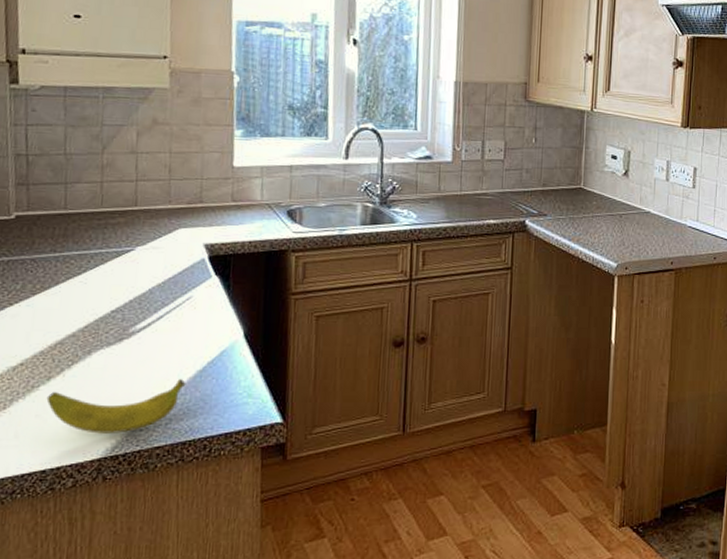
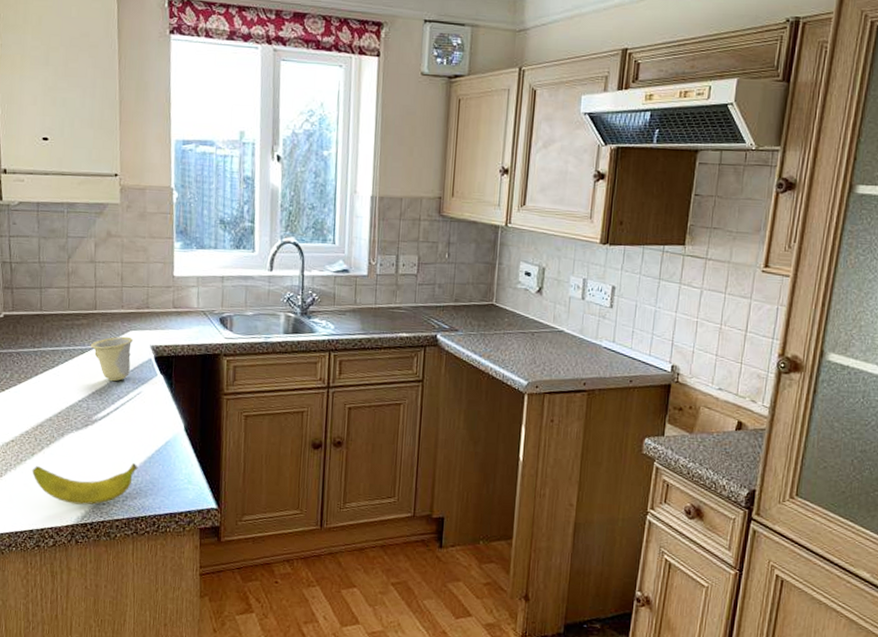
cup: none [128,235,182,287] -> present [90,336,133,382]

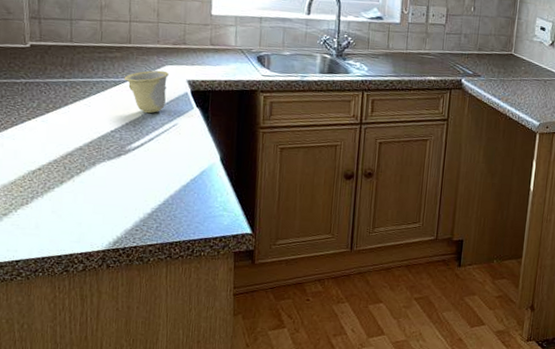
banana: present [32,463,138,505] -> none [60,191,173,231]

